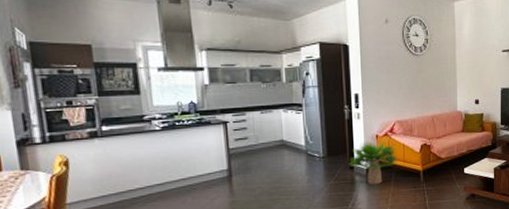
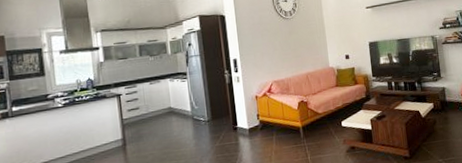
potted plant: present [348,139,399,184] -> none [231,99,279,144]

